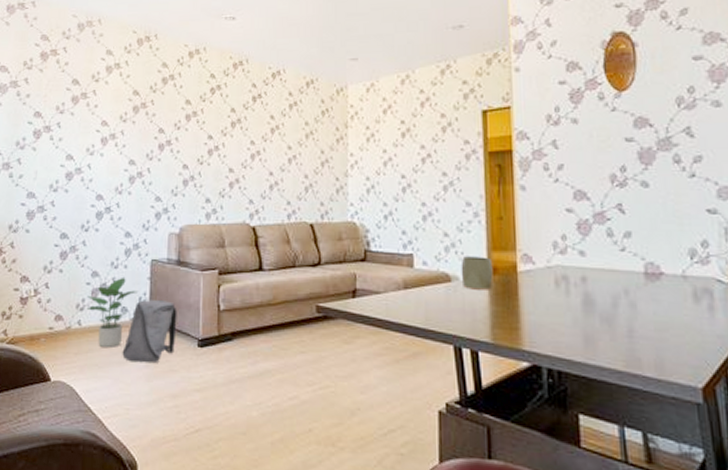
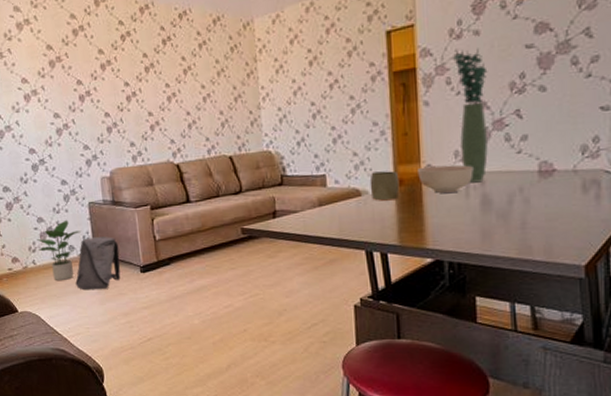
bowl: none [513,256,574,289] -> present [418,164,473,194]
vase: none [551,135,589,279] -> present [453,48,488,183]

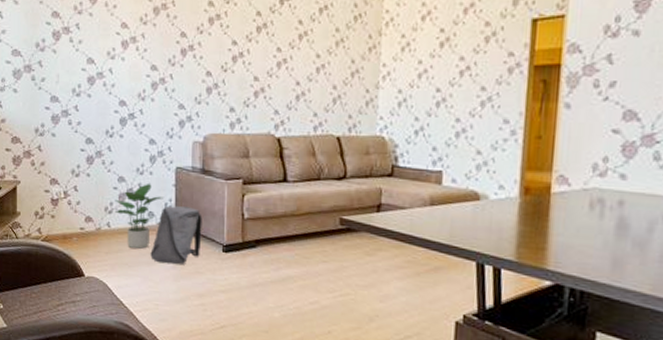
mug: present [369,171,400,201] -> none [490,175,526,210]
bowl: present [418,164,473,194] -> none [547,177,613,211]
vase: present [453,48,488,183] -> none [599,48,644,203]

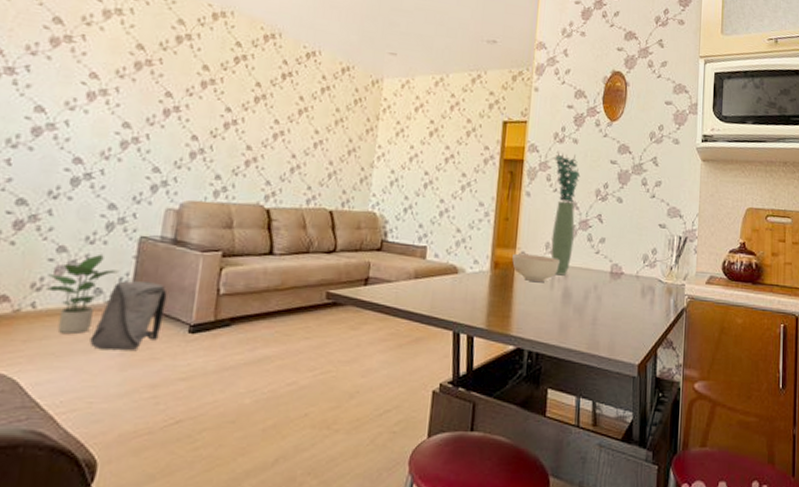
bowl: none [547,177,613,211] -> present [512,253,560,283]
vase: none [599,48,644,203] -> present [551,151,581,276]

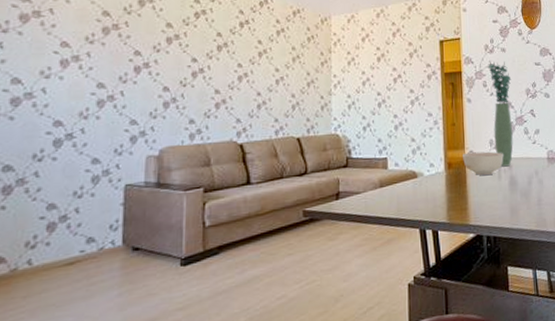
potted plant: present [45,254,120,335] -> none [40,205,110,285]
backpack: present [89,280,168,351] -> none [88,224,157,295]

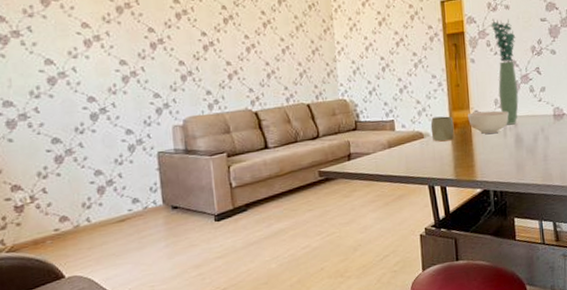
mug: none [424,155,449,183] -> present [430,116,455,142]

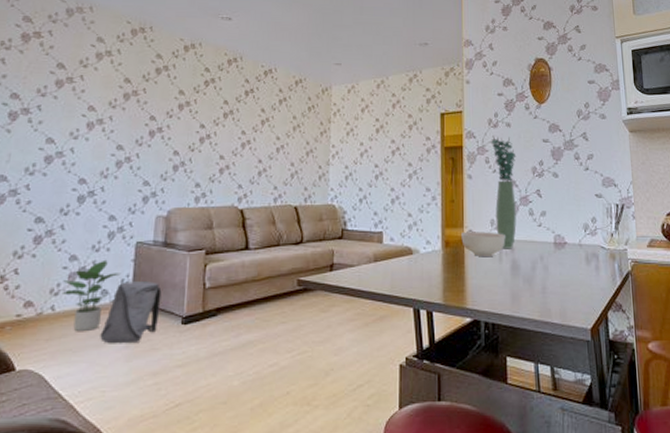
potted plant: none [93,171,149,239] -> present [62,259,122,332]
backpack: none [139,186,193,246] -> present [100,281,162,344]
mug: present [430,116,455,142] -> none [421,233,446,260]

